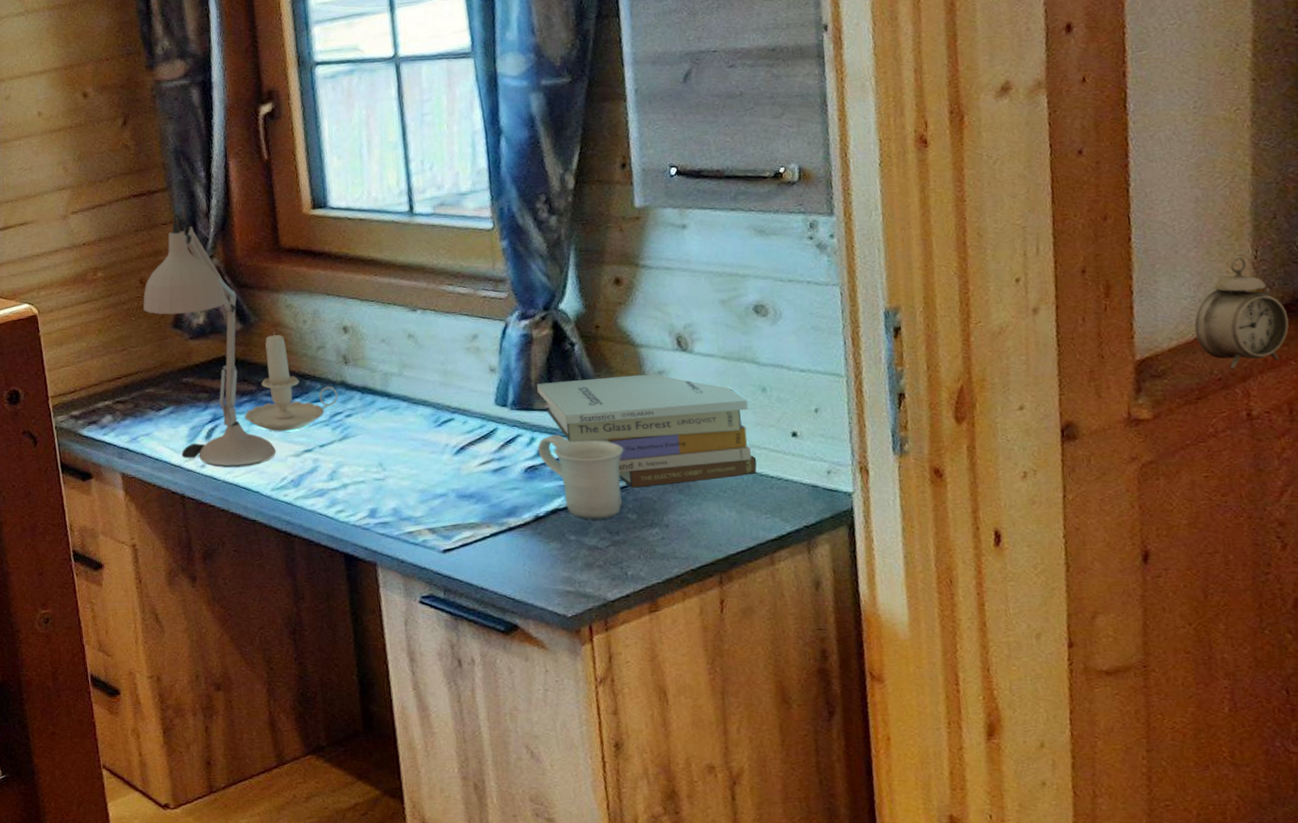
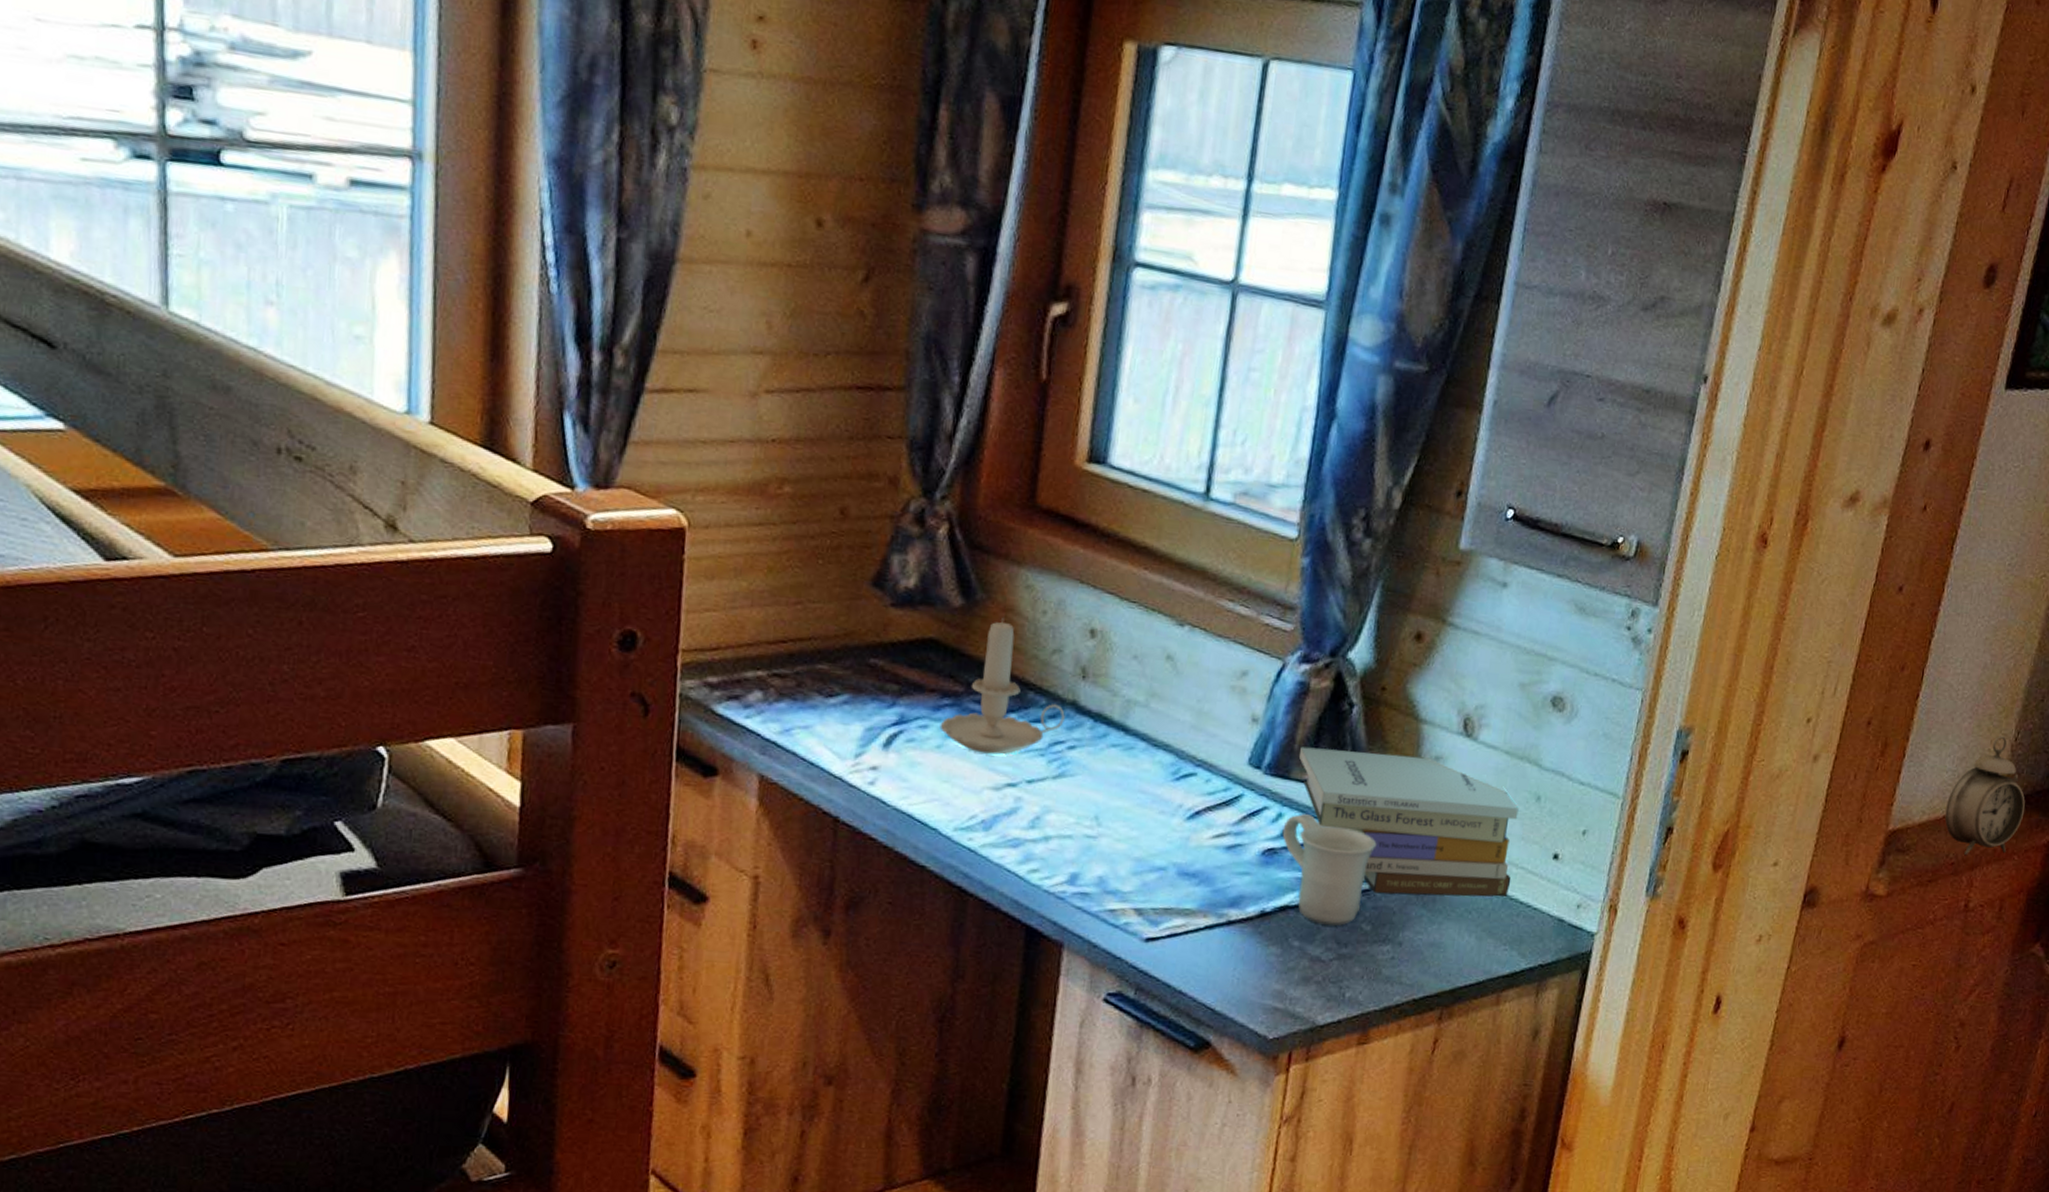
desk lamp: present [142,213,276,469] -> none [836,426,970,794]

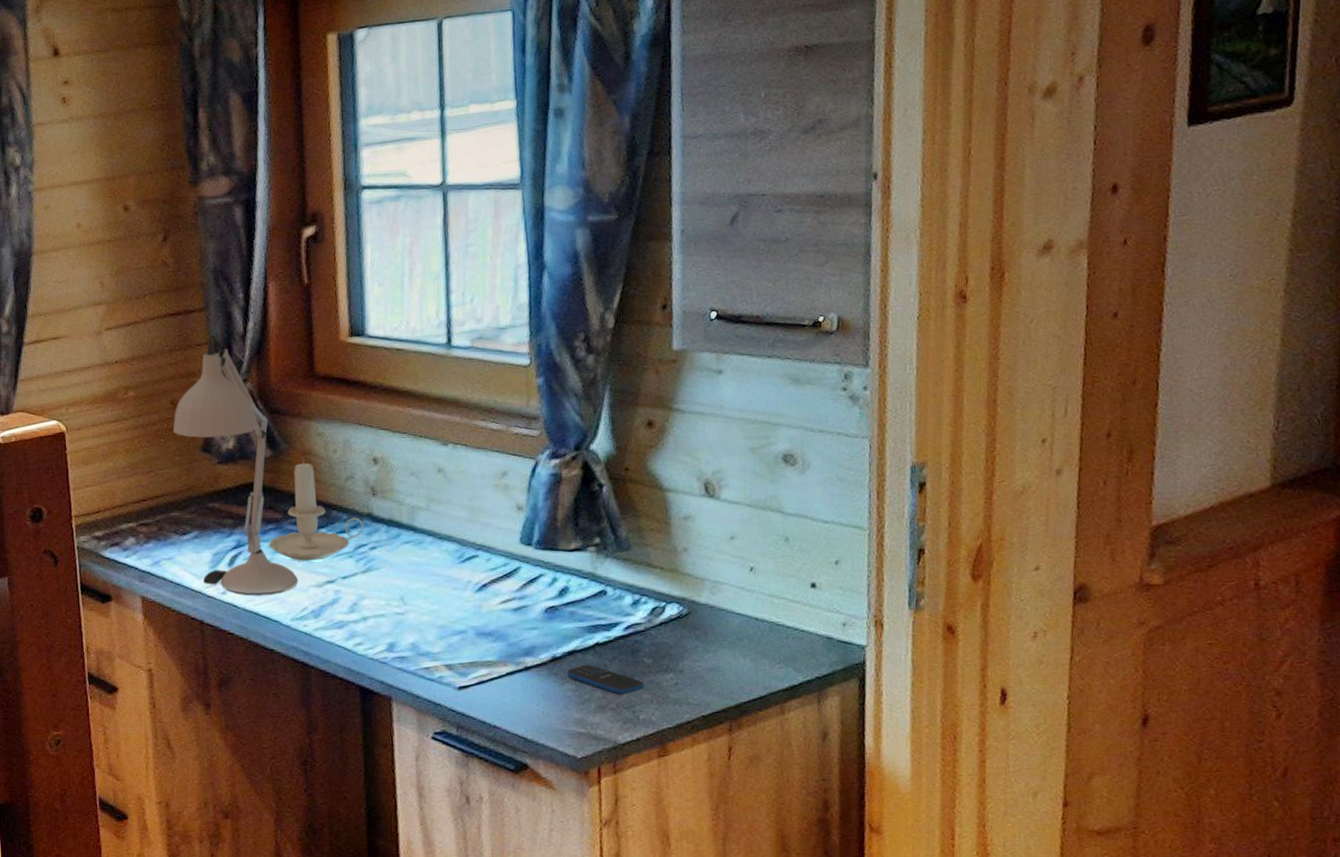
desk lamp: none [836,426,970,794] -> present [172,334,298,596]
mobile phone: none [1273,925,1358,966] -> present [566,665,645,695]
mug: present [1282,813,1377,927] -> none [559,575,645,663]
books: present [1298,746,1519,897] -> none [562,518,774,633]
alarm clock: present [1944,735,2025,856] -> none [1211,426,1303,539]

